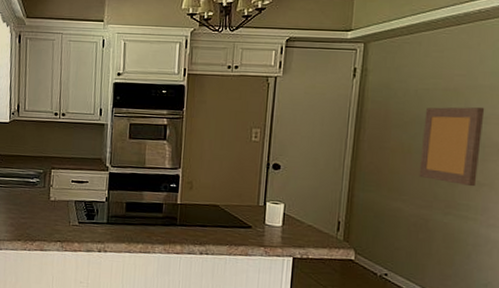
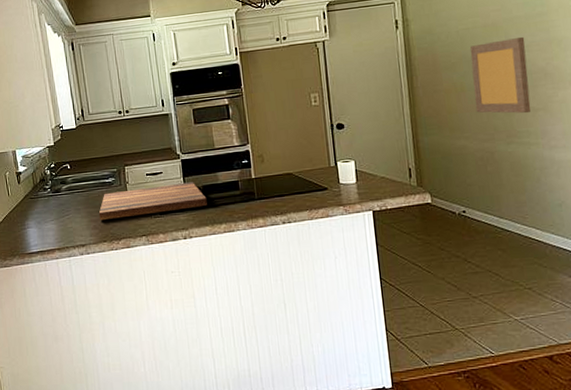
cutting board: none [17,193,128,223] -> present [98,182,207,221]

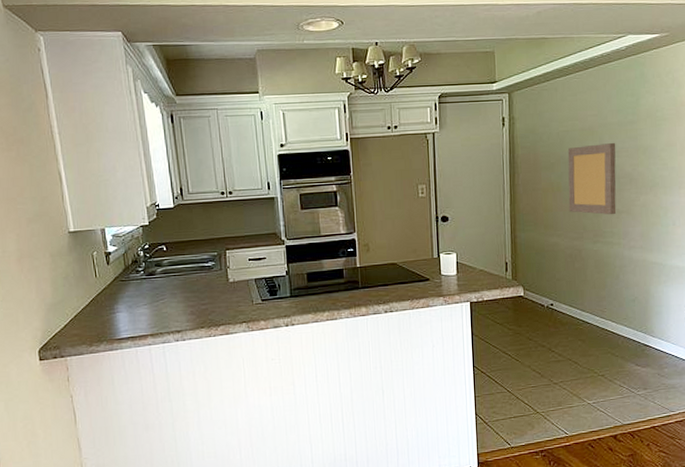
cutting board: present [98,182,207,221] -> none [196,269,311,306]

